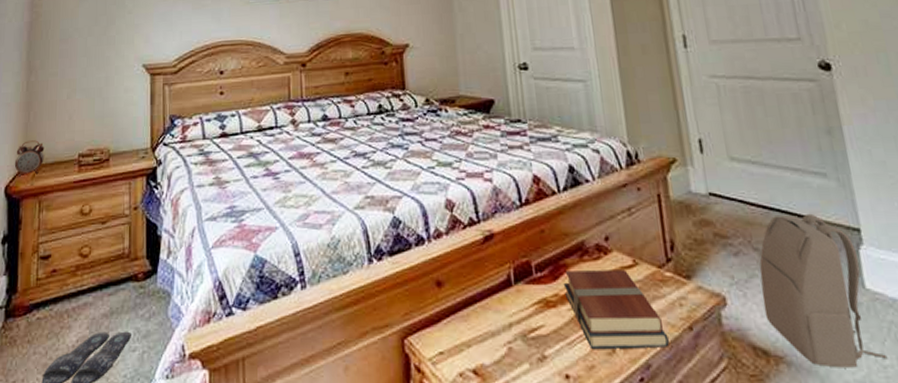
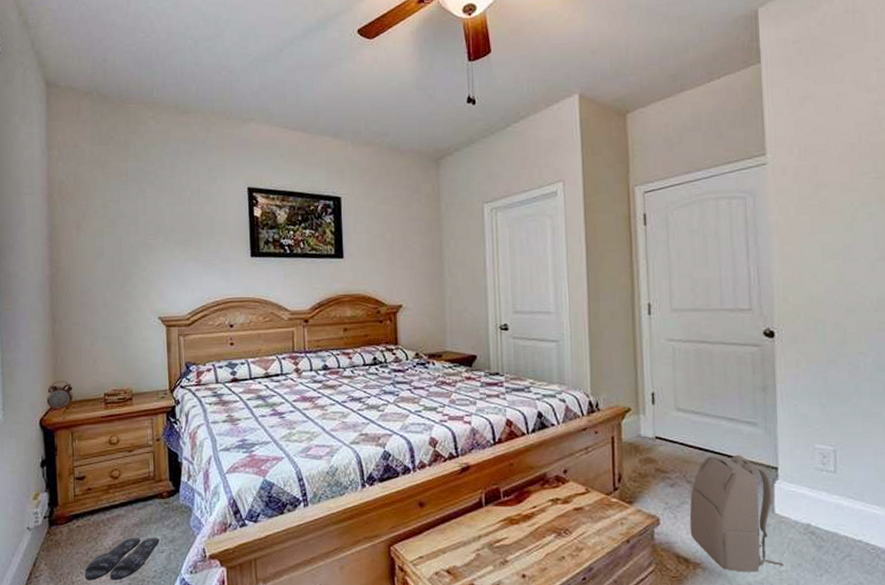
books: present [563,269,669,349] -> none [526,496,609,555]

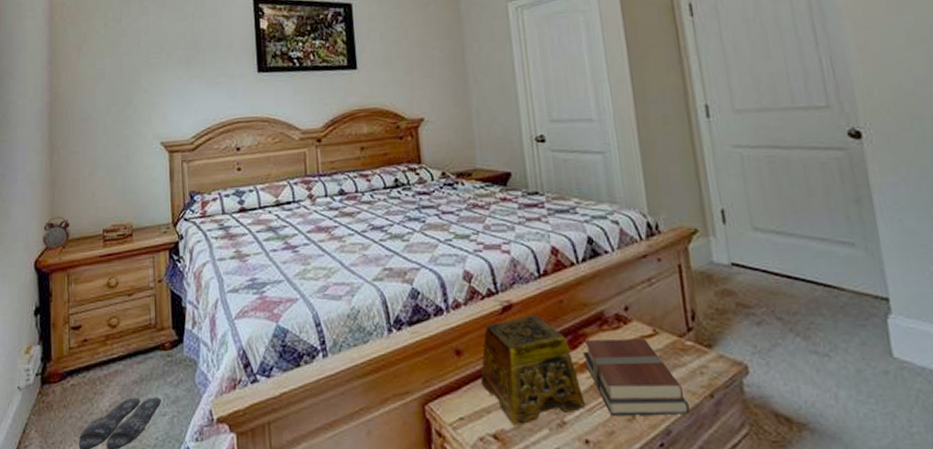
decorative box: none [439,475,525,563] -> present [480,315,586,425]
books: none [526,496,609,555] -> present [582,339,690,415]
backpack: present [689,454,784,572] -> none [783,283,915,435]

